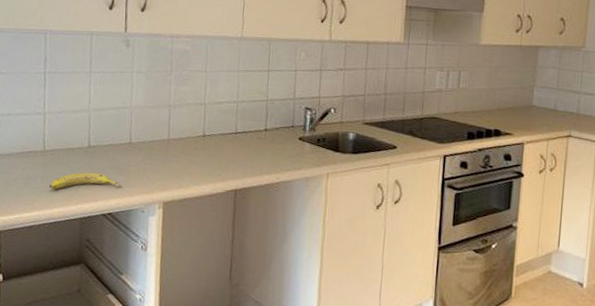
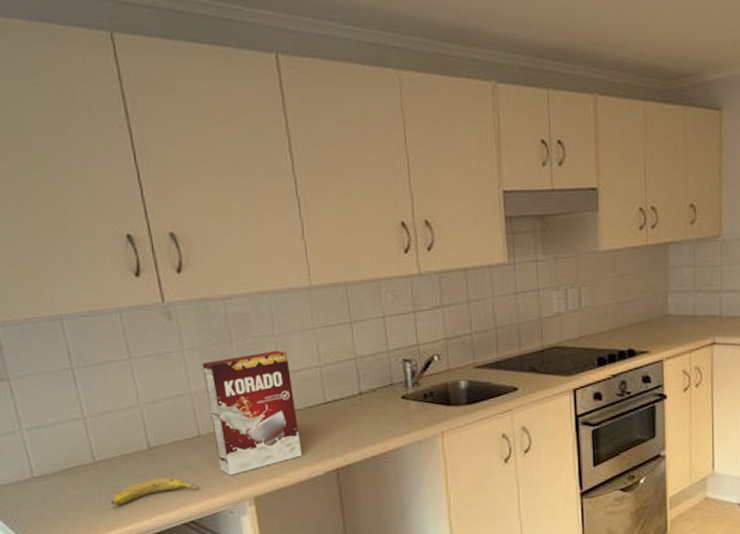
cereal box: none [141,83,214,181] -> present [202,351,303,476]

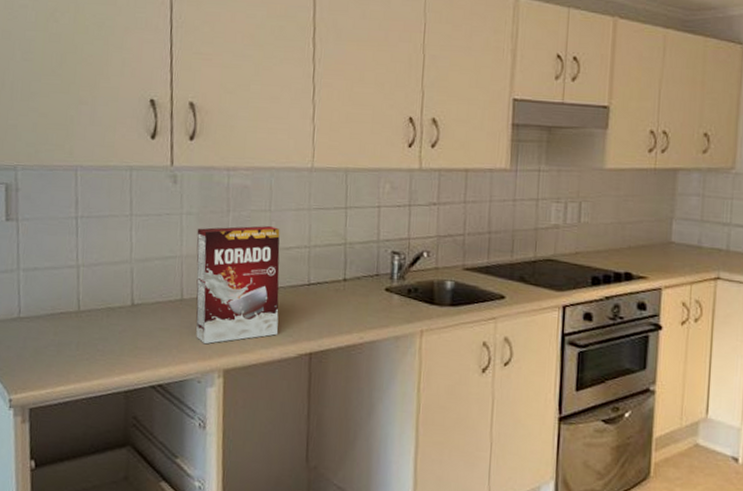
fruit: present [110,477,201,505] -> none [85,336,174,357]

